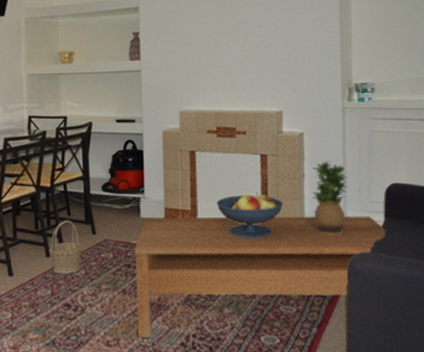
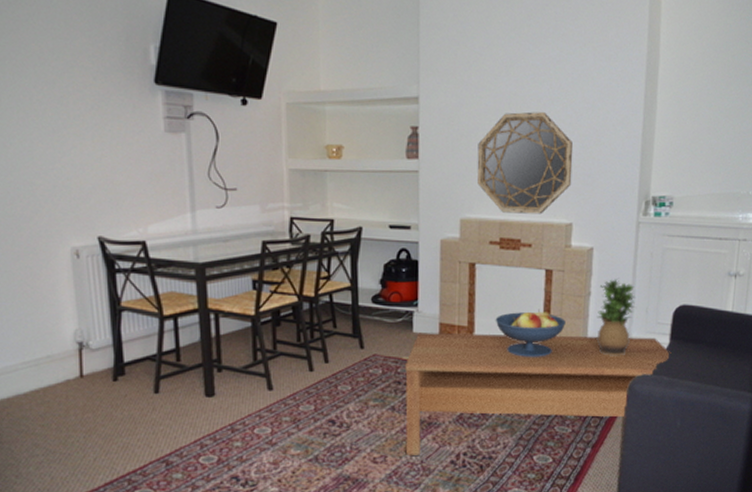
basket: present [48,220,83,274] -> none [312,333,350,390]
home mirror: none [192,14,279,104] -> present [477,112,574,215]

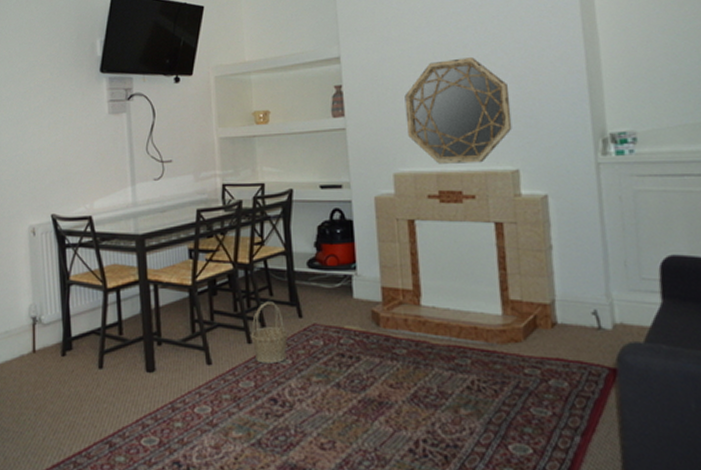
basket: none [312,333,350,390] -> present [249,301,289,364]
coffee table: present [405,333,671,455] -> none [348,296,667,441]
fruit bowl: present [495,309,566,357] -> none [443,267,527,323]
potted plant: present [596,278,636,356] -> none [561,227,611,320]

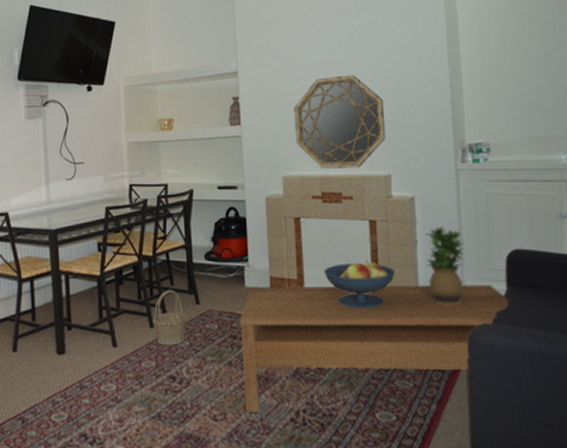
coffee table: none [348,296,667,441] -> present [240,284,510,413]
fruit bowl: none [443,267,527,323] -> present [323,259,395,308]
potted plant: none [561,227,611,320] -> present [425,225,466,305]

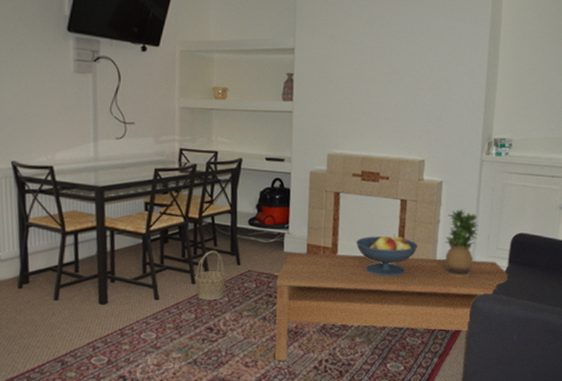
home mirror: present [294,75,386,169] -> none [343,63,427,152]

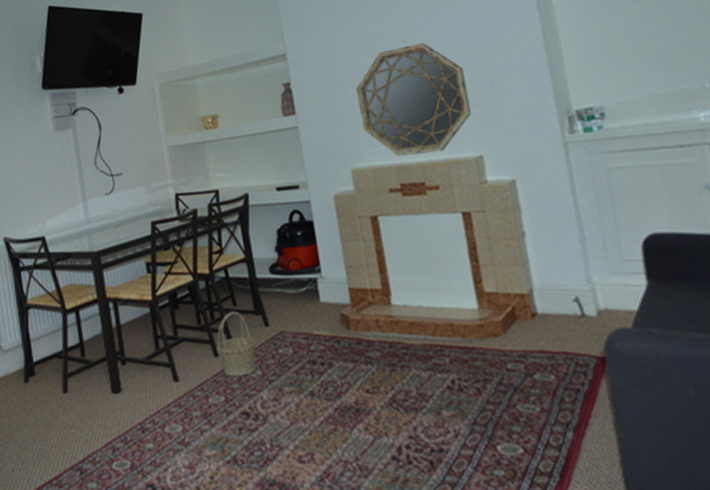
coffee table: present [274,252,510,361] -> none [318,279,654,451]
home mirror: none [343,63,427,152] -> present [356,43,472,156]
fruit bowl: present [356,234,418,276] -> none [412,259,501,320]
potted plant: present [444,208,479,277] -> none [534,210,593,309]

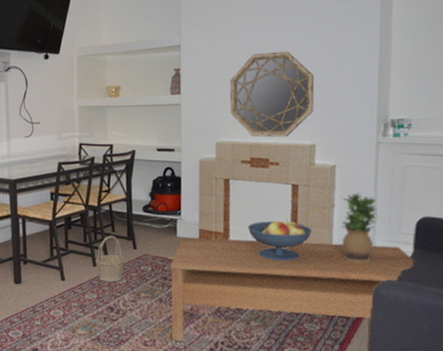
coffee table: none [318,279,654,451] -> present [171,237,416,342]
fruit bowl: none [412,259,501,320] -> present [247,218,312,261]
potted plant: none [534,210,593,309] -> present [340,192,378,263]

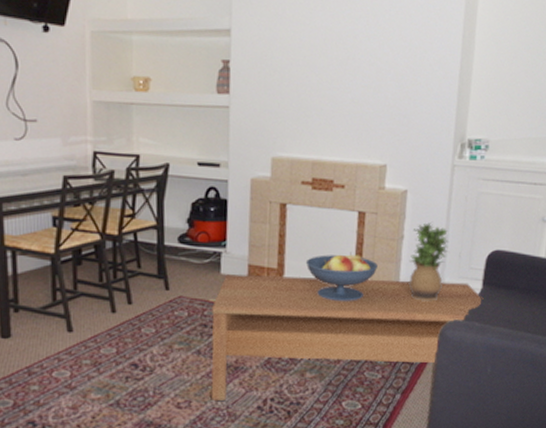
basket: present [95,236,125,282] -> none [114,273,154,332]
home mirror: present [229,52,315,137] -> none [290,48,390,155]

